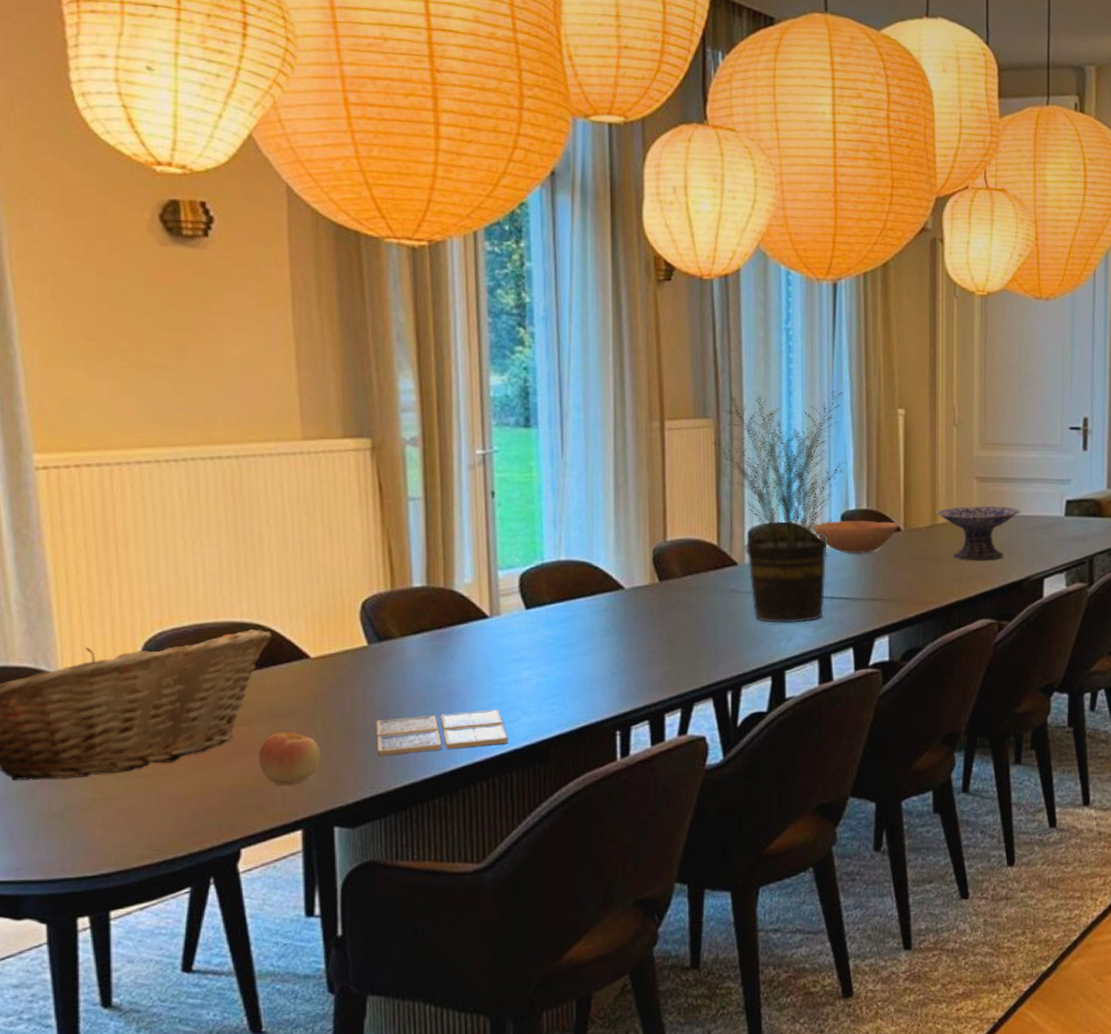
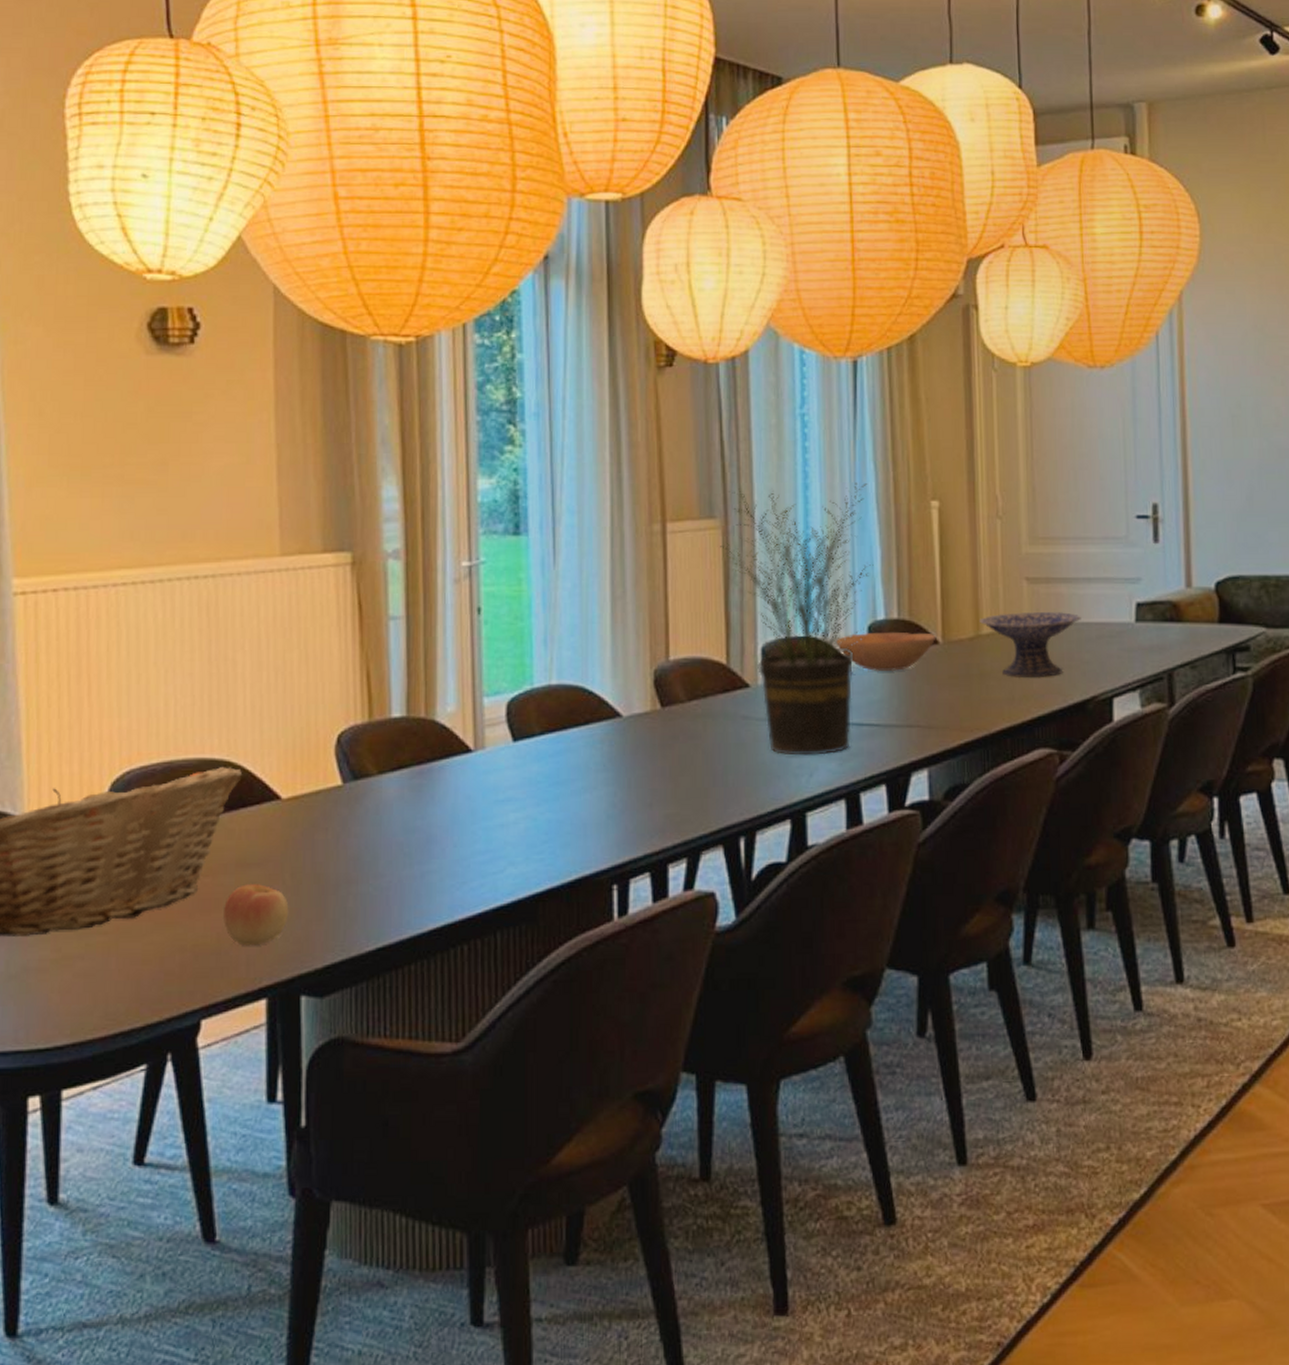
drink coaster: present [376,709,508,756] -> none [348,859,492,912]

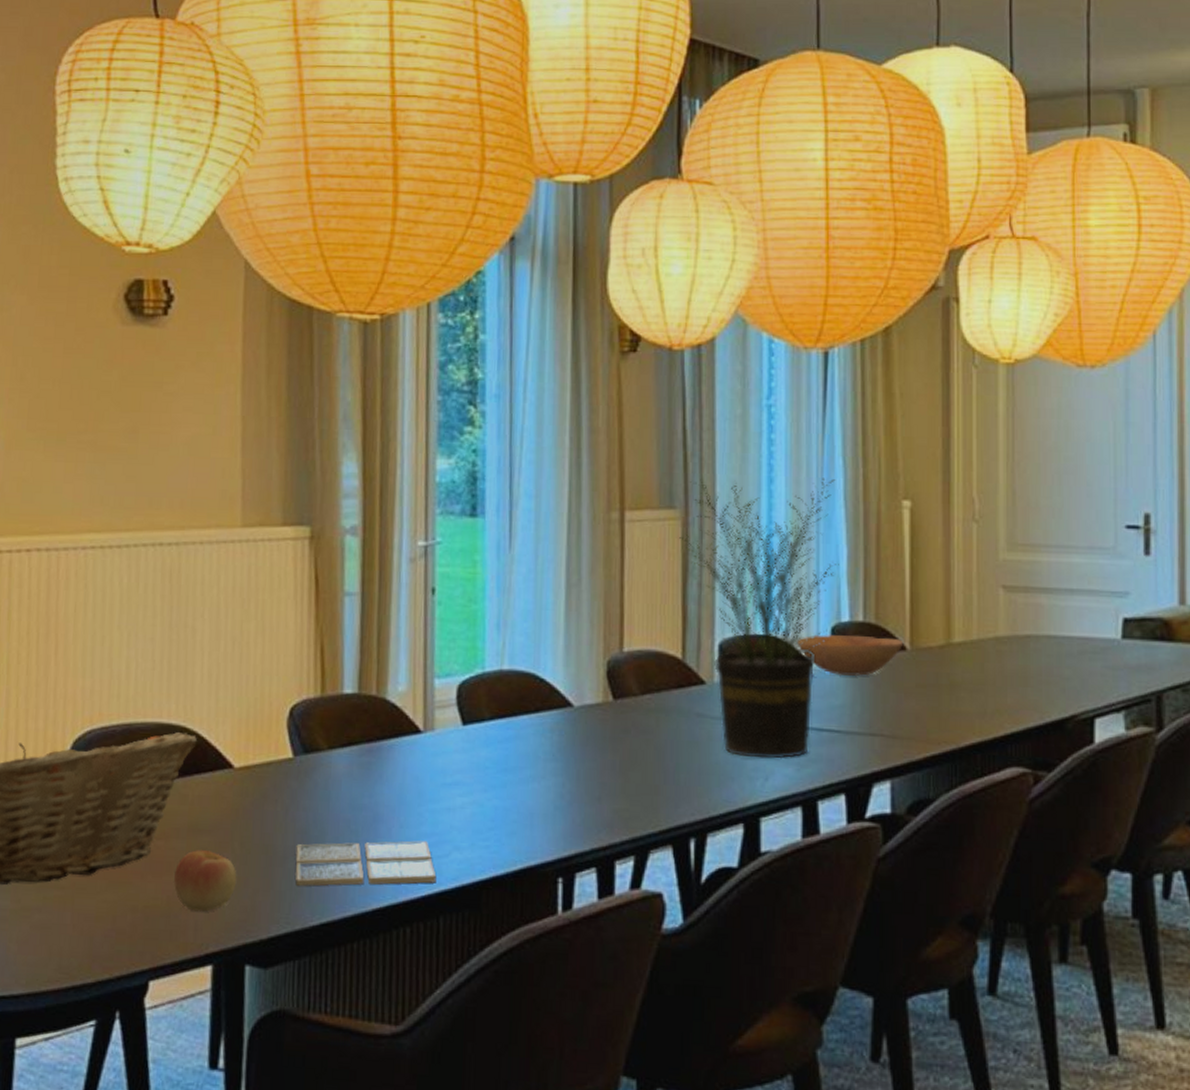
drink coaster: none [348,859,492,912] -> present [295,840,437,887]
decorative bowl: present [978,611,1081,679] -> none [950,621,1062,693]

